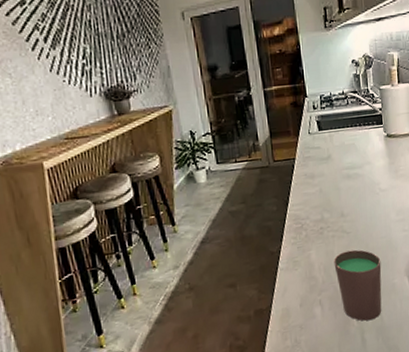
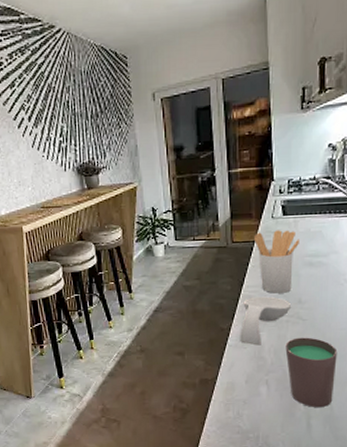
spoon rest: none [290,213,335,266] -> present [240,296,291,346]
utensil holder: none [293,144,336,210] -> present [253,230,299,294]

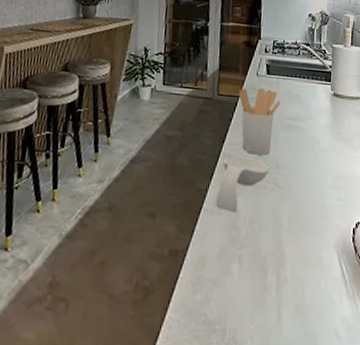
cup: present [285,337,338,408] -> none [260,207,311,294]

